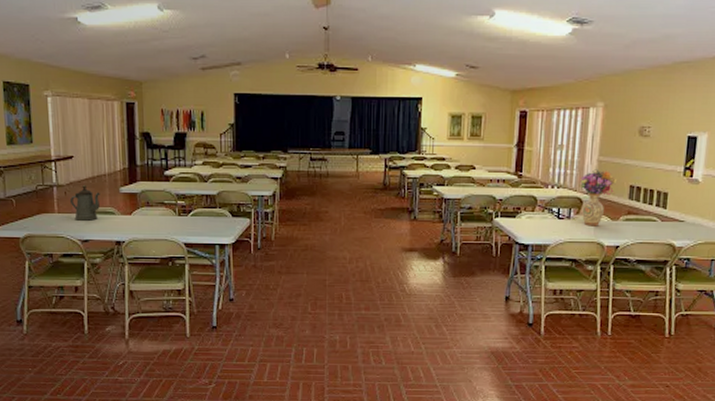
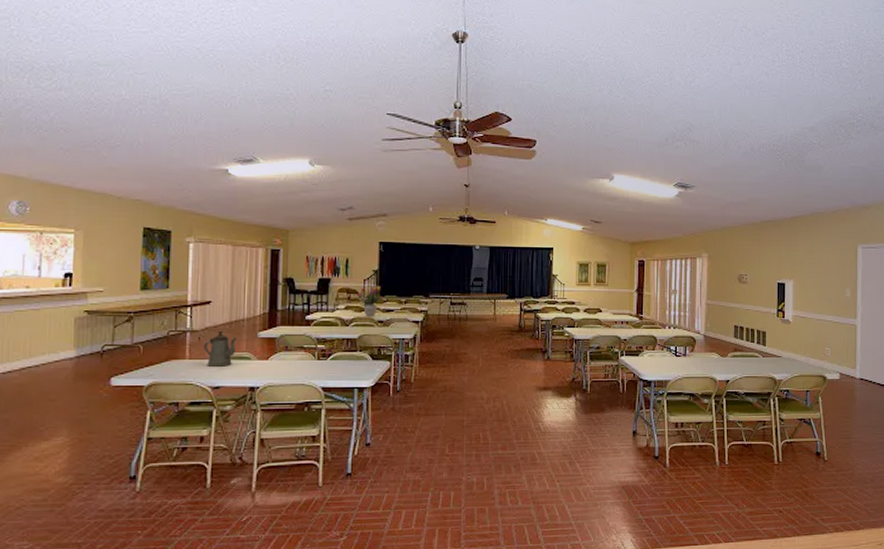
flower arrangement: none [213,140,239,173] -> present [356,286,381,317]
flower arrangement: present [578,166,618,226] -> none [691,309,724,363]

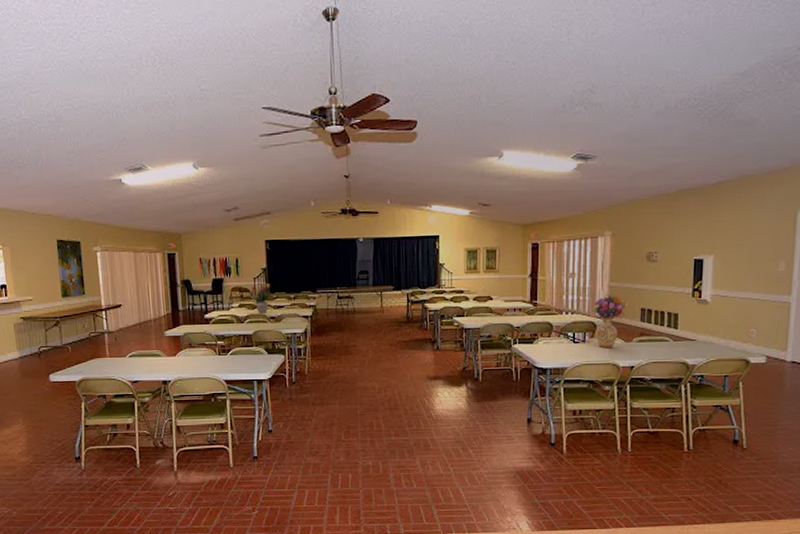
coffee pot: present [203,329,237,367] -> none [119,330,147,363]
flower arrangement: none [691,309,724,363] -> present [592,292,629,349]

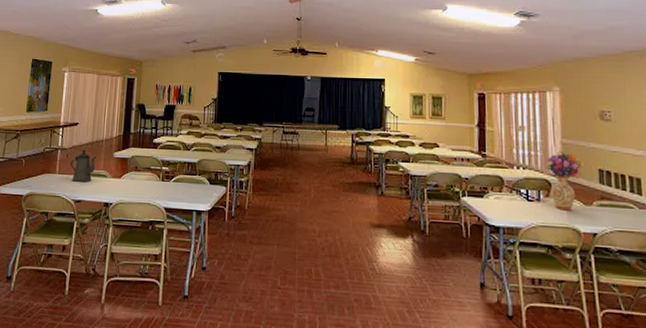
coffee pot: none [119,330,147,363] -> present [69,148,97,182]
flower arrangement: present [248,283,272,314] -> none [197,113,219,143]

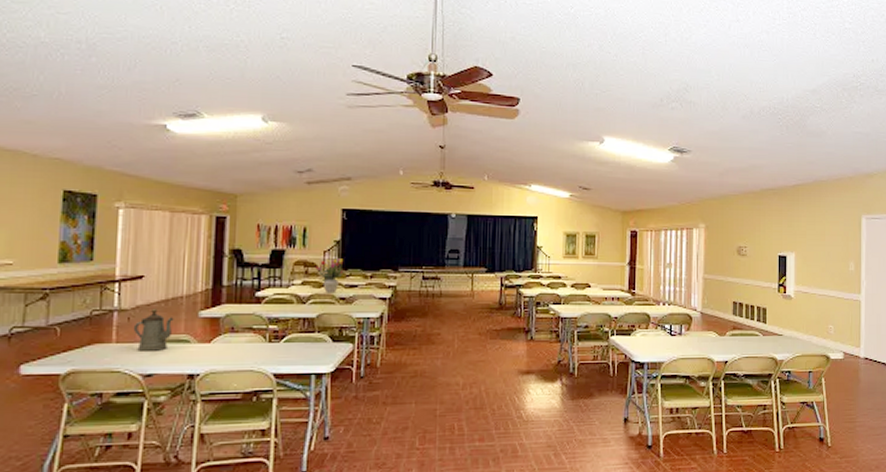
flower arrangement: none [197,113,219,143] -> present [315,258,344,293]
flower arrangement: present [545,149,585,211] -> none [687,284,722,342]

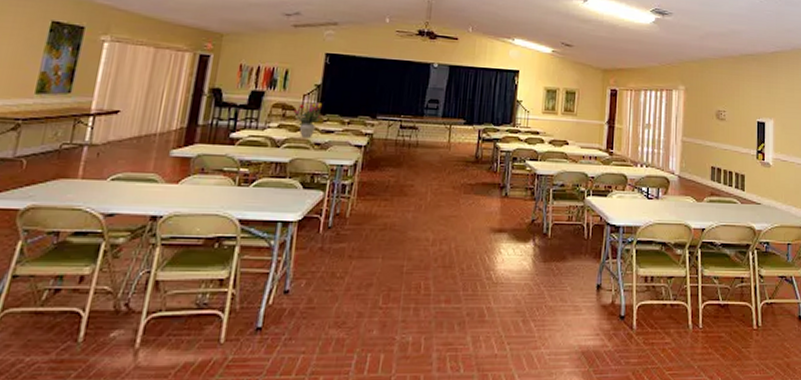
coffee pot: present [133,308,174,351] -> none [101,144,144,190]

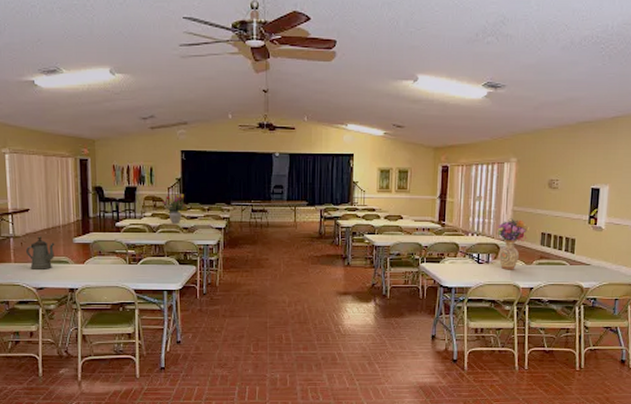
coffee pot: none [101,144,144,190] -> present [25,235,55,269]
flower arrangement: none [665,146,700,208] -> present [496,216,530,270]

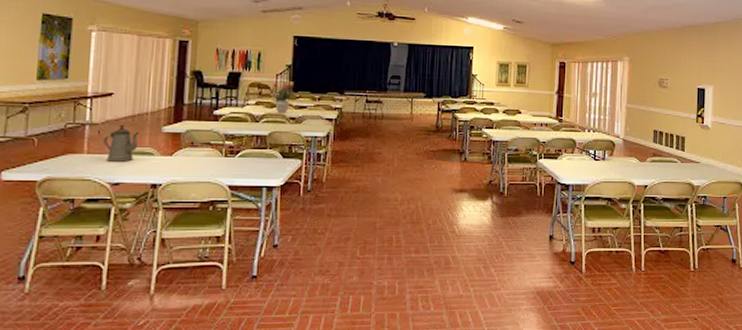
flower arrangement: present [496,216,530,270] -> none [611,113,643,167]

